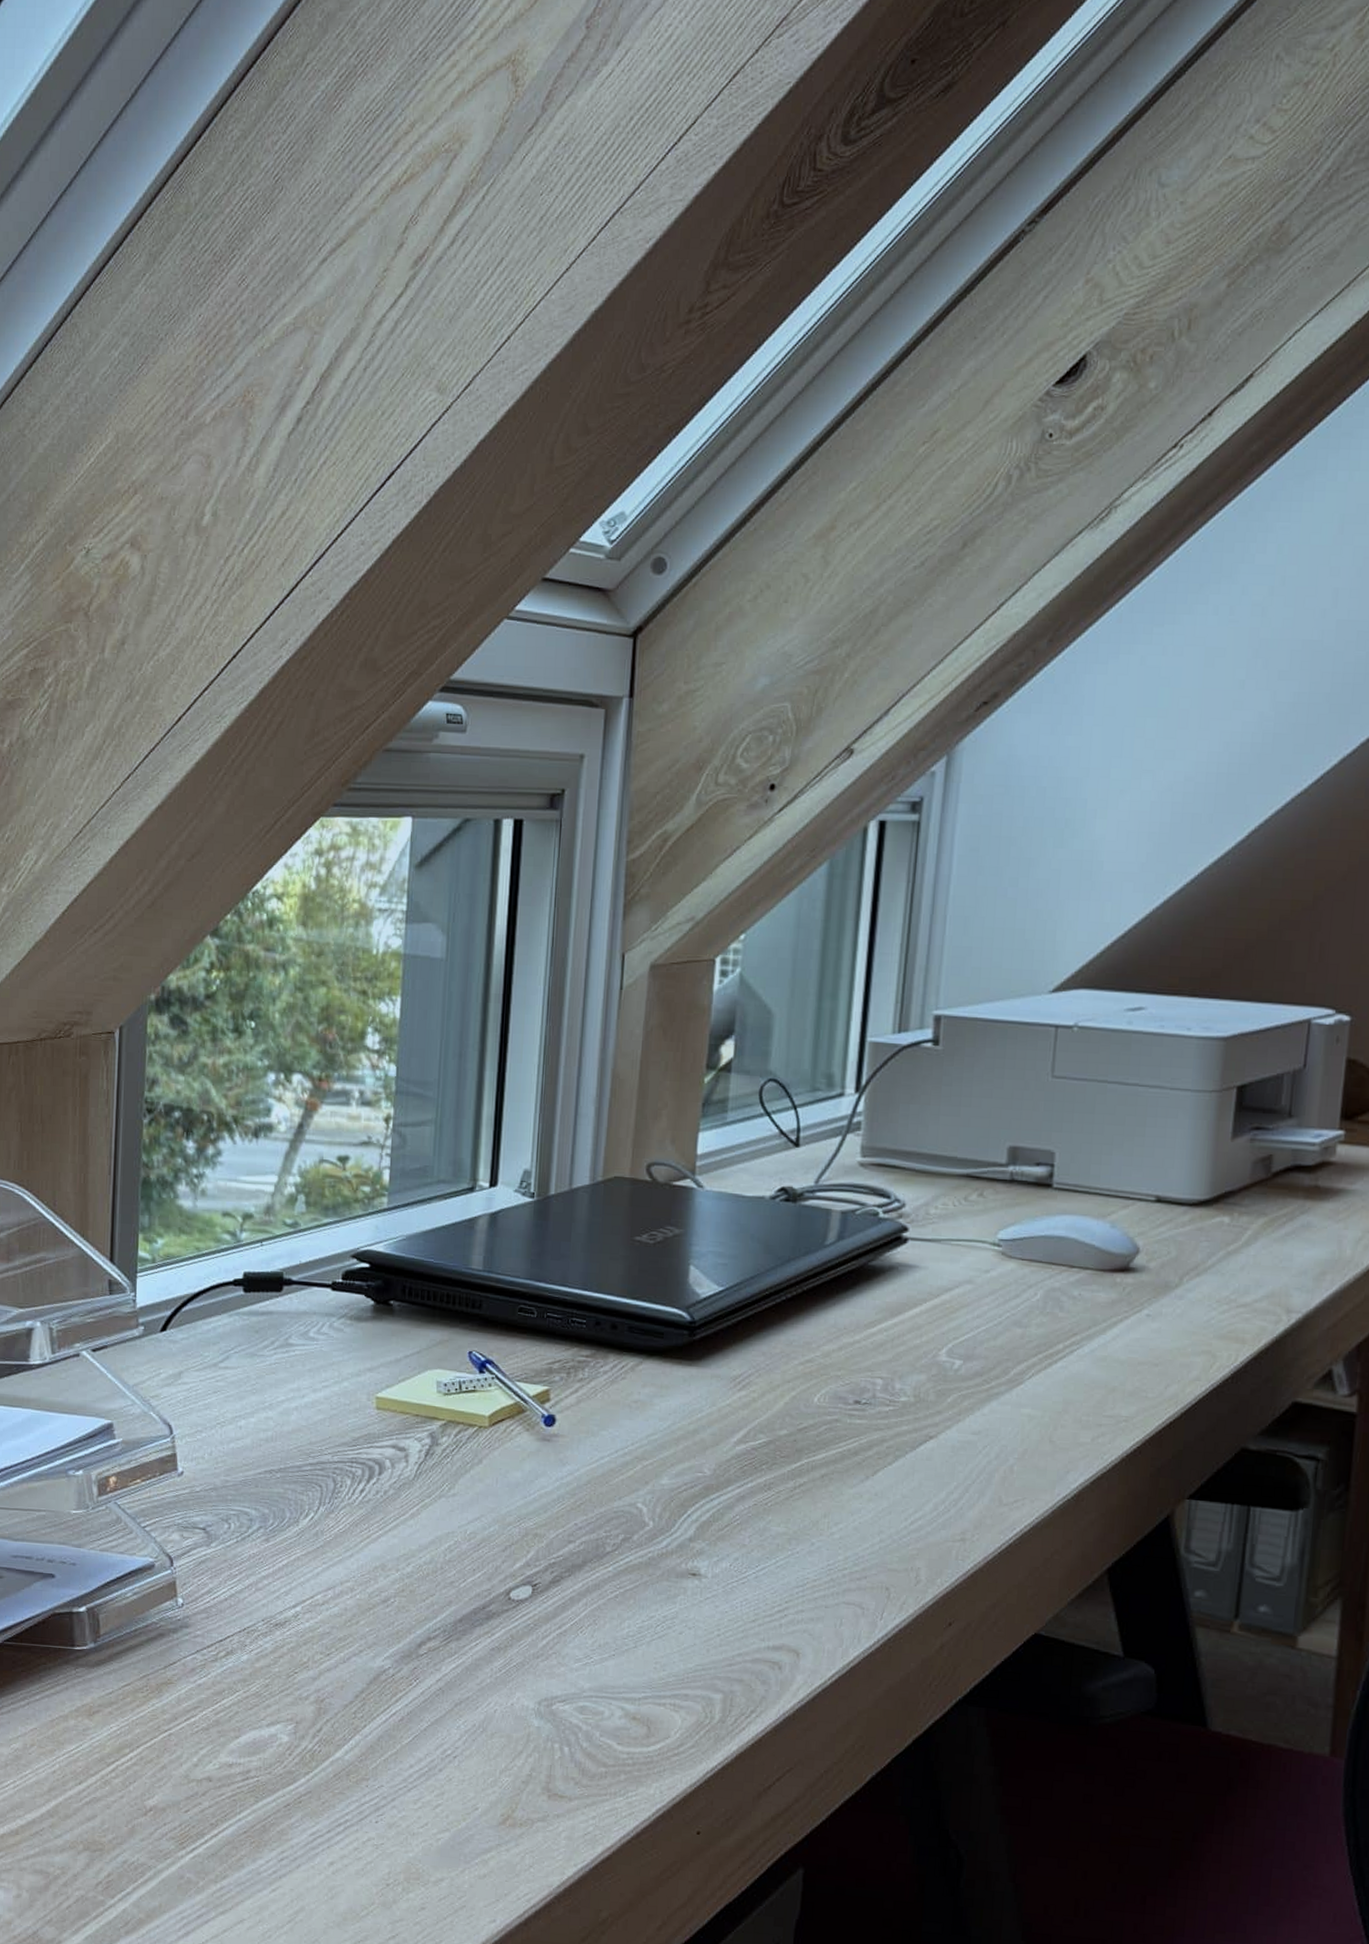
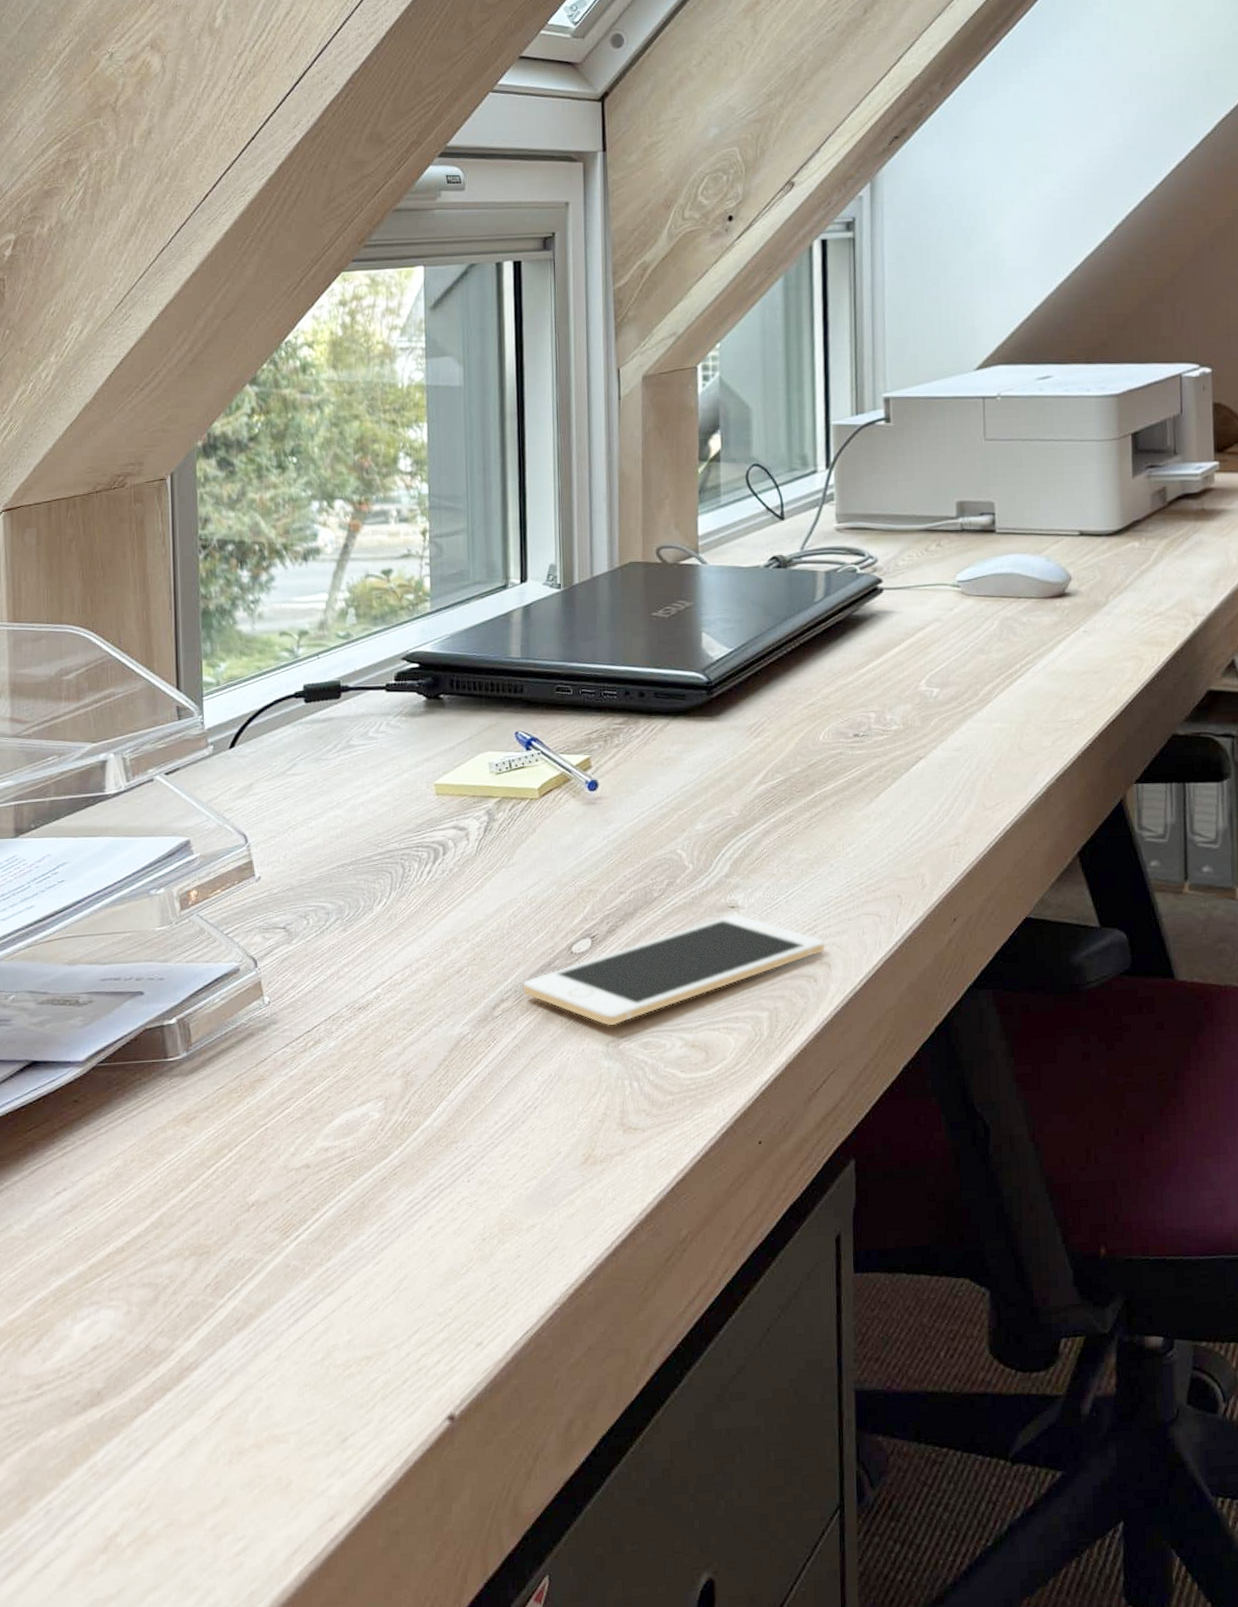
cell phone: none [453,1582,795,1684] -> present [522,914,825,1026]

